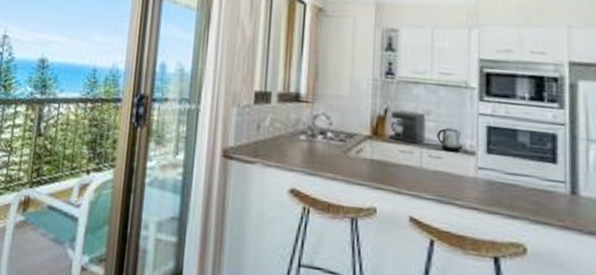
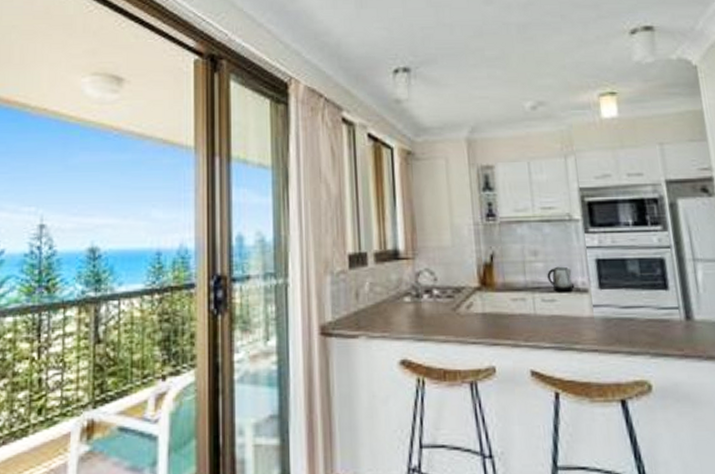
coffee maker: present [388,110,426,145] -> none [497,252,536,290]

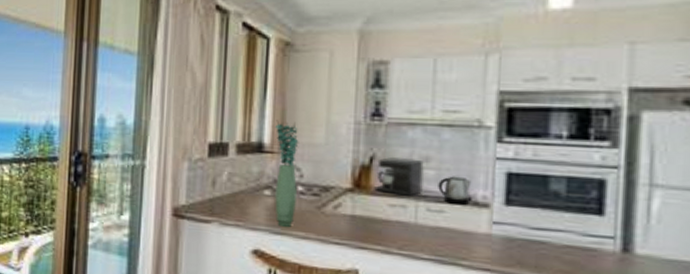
vase: none [406,226,435,334] -> present [274,120,299,228]
coffee maker: none [497,252,536,290] -> present [374,157,424,197]

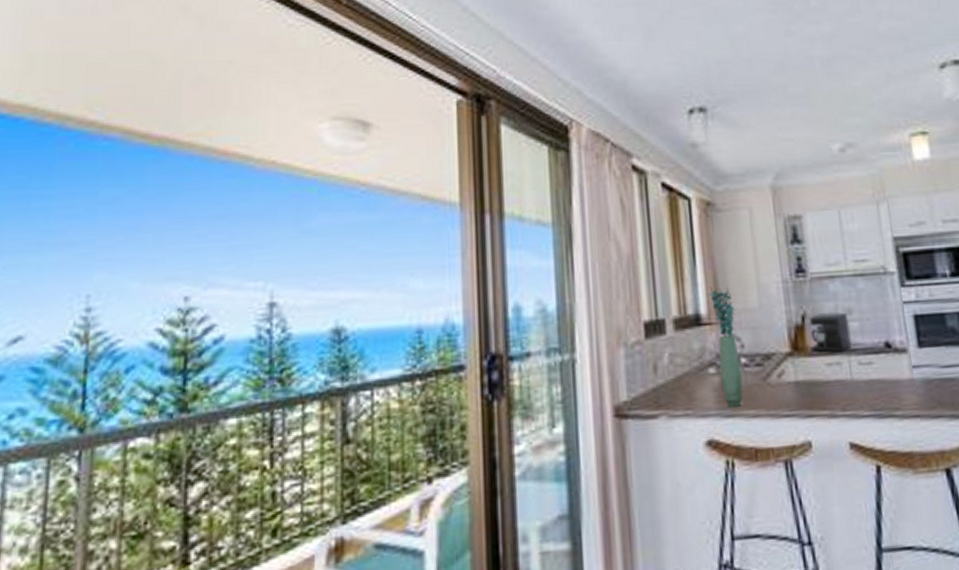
kettle: present [438,176,472,205] -> none [863,324,891,354]

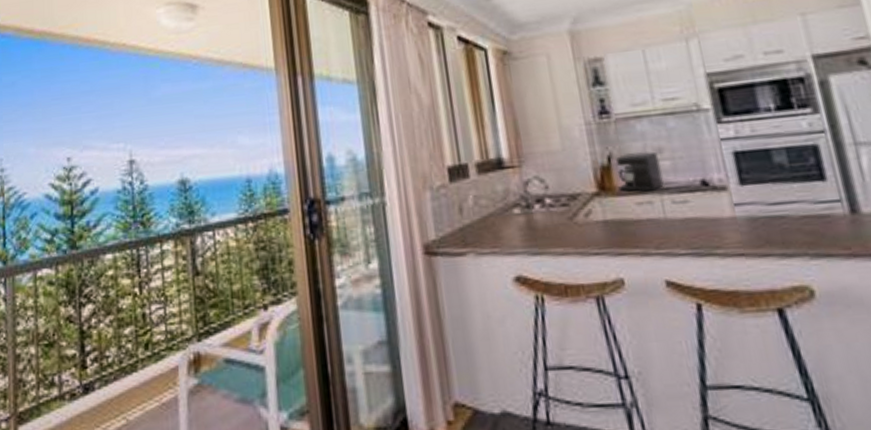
vase: present [708,287,743,409] -> none [509,131,549,247]

